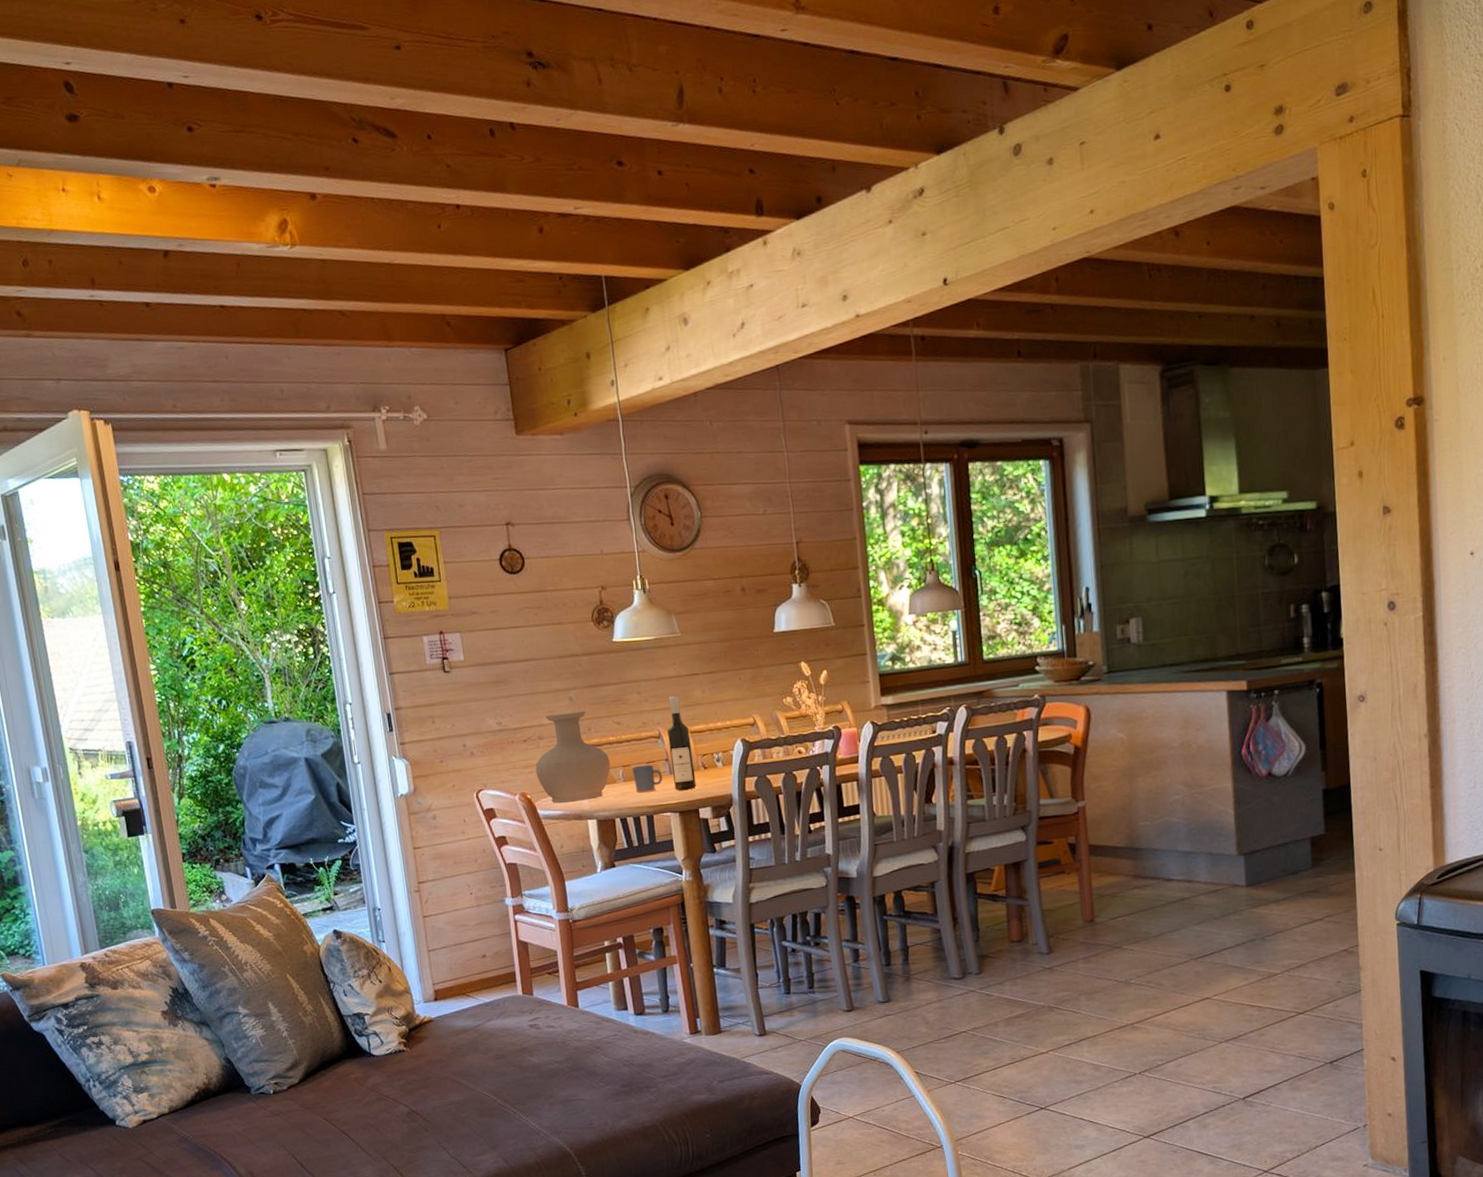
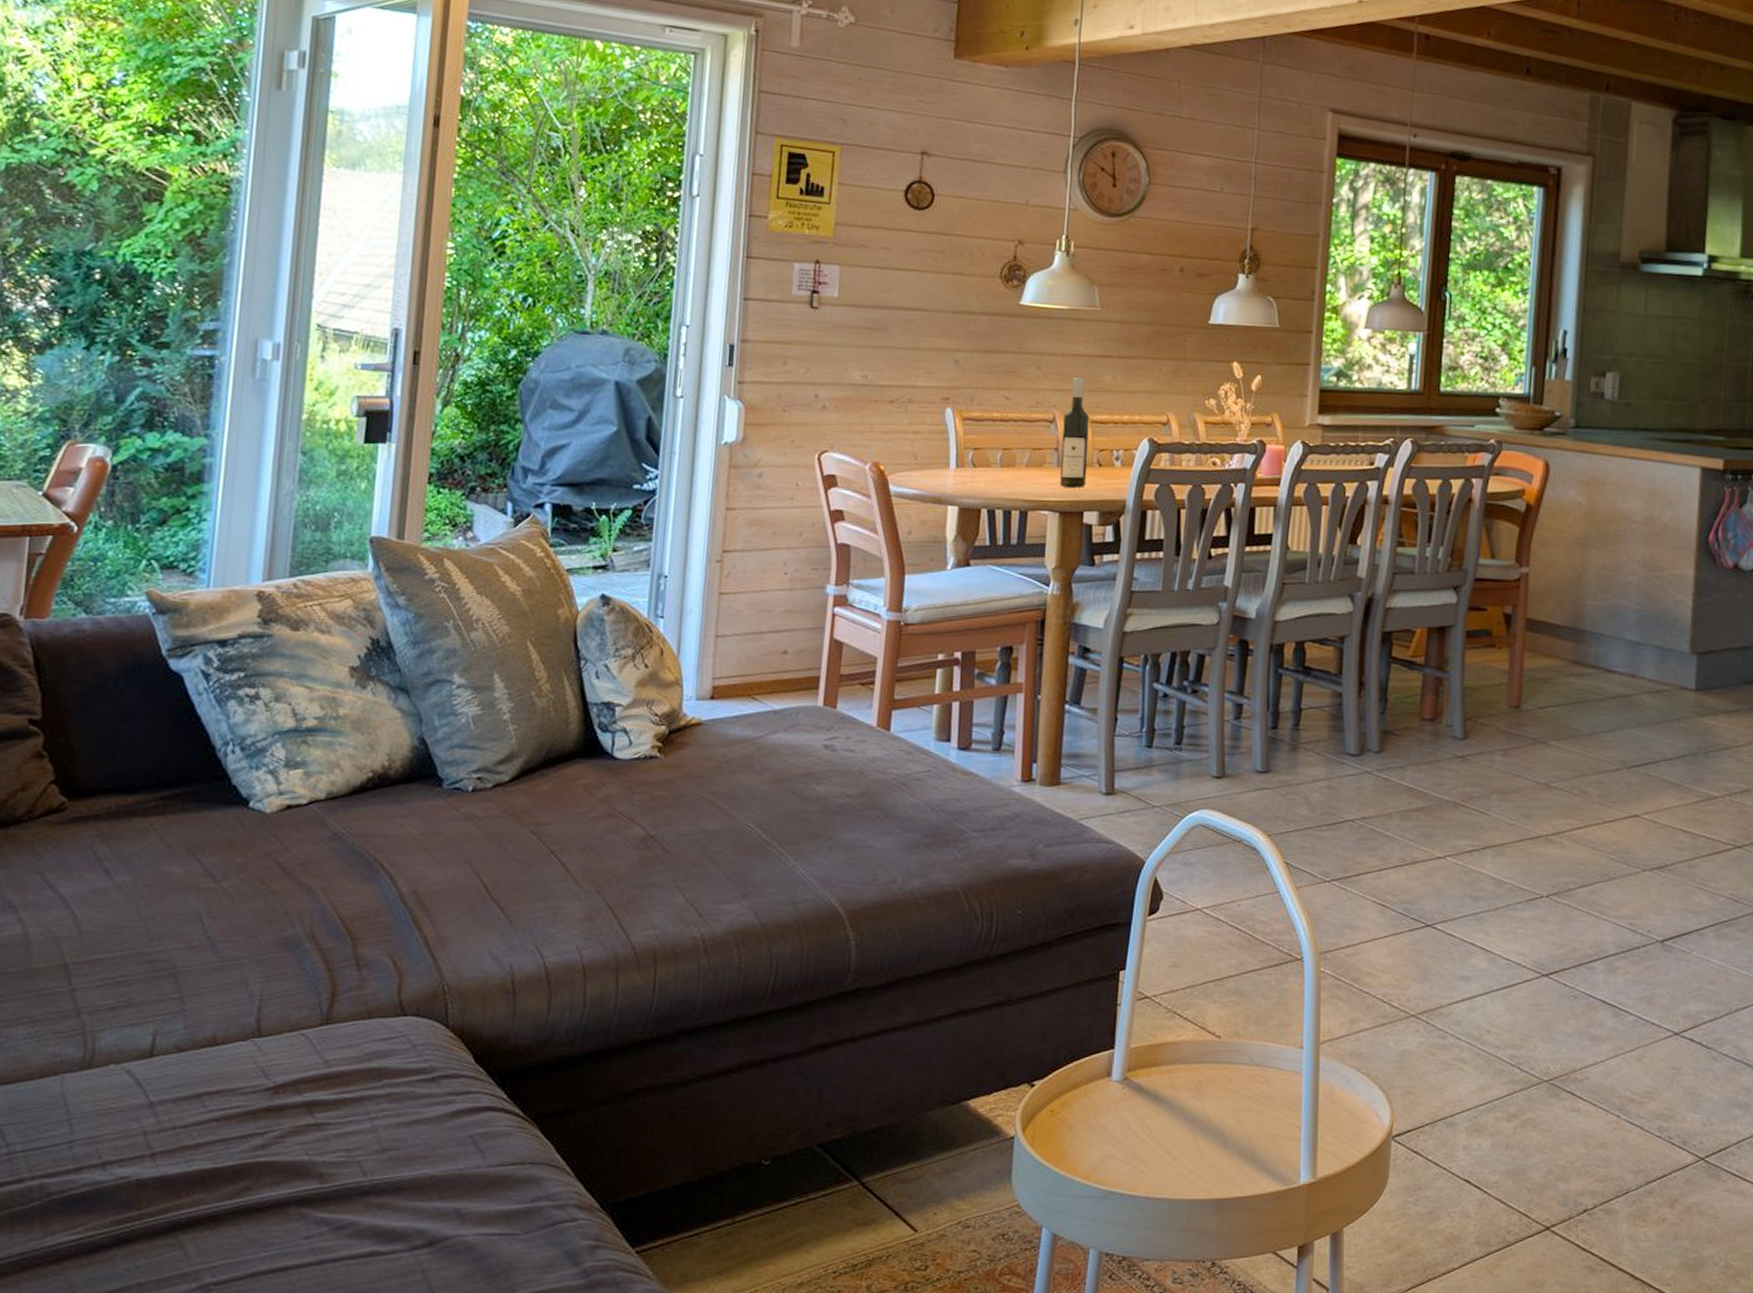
vase: present [535,710,611,803] -> none [896,375,989,482]
mug: present [632,764,663,793] -> none [1012,451,1049,484]

